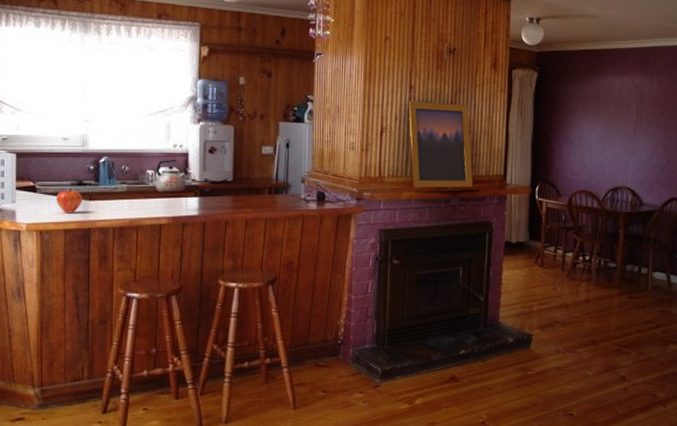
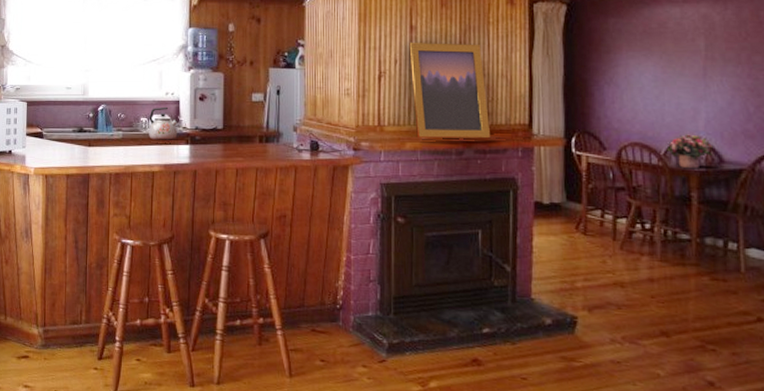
fruit: present [56,187,83,214] -> none [60,133,83,159]
bouquet: none [604,183,636,211] -> present [666,134,713,169]

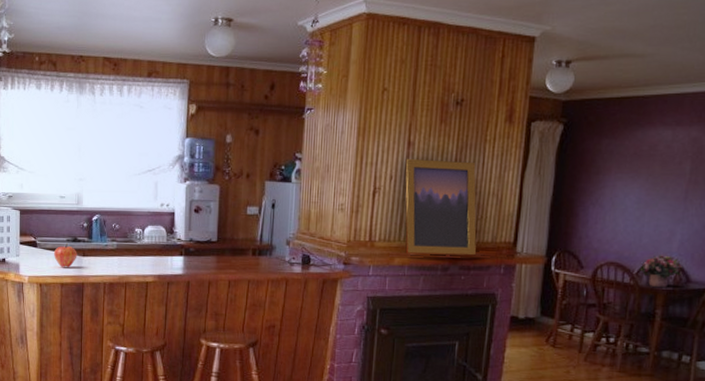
fruit: none [60,133,83,159] -> present [54,243,77,268]
kettle: present [149,107,178,141] -> none [143,218,173,253]

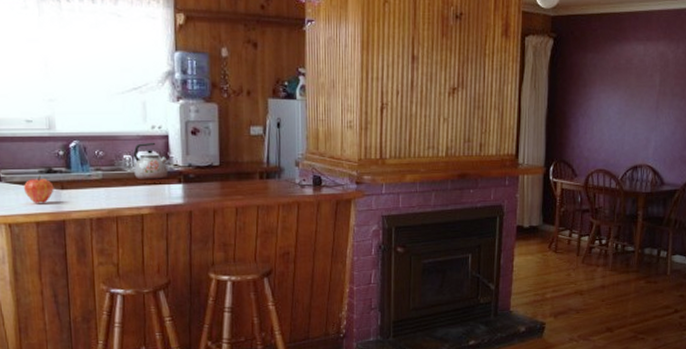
kettle: none [143,218,173,253] -> present [133,142,169,181]
picture frame: present [405,159,477,256] -> none [411,74,483,171]
bouquet: present [639,255,682,288] -> none [623,161,657,191]

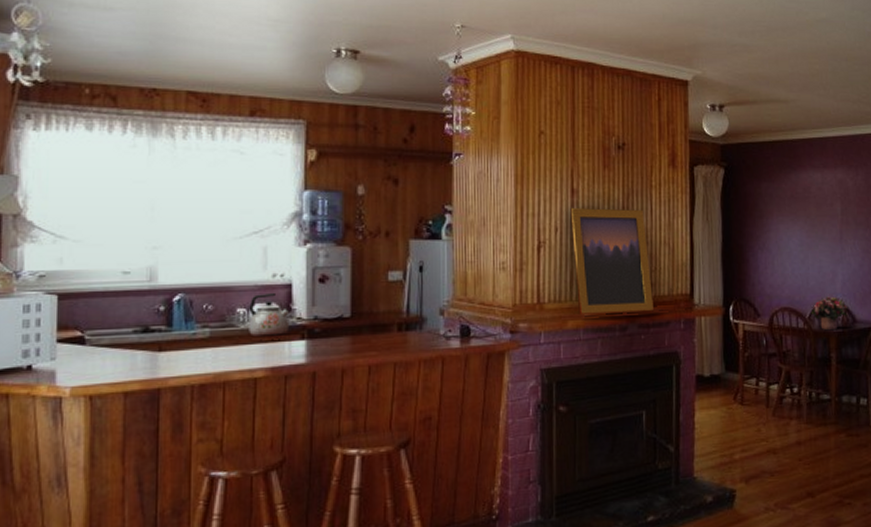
fruit: present [24,175,54,204] -> none [113,335,150,371]
picture frame: none [411,74,483,171] -> present [570,208,655,316]
bouquet: none [623,161,657,191] -> present [811,296,848,331]

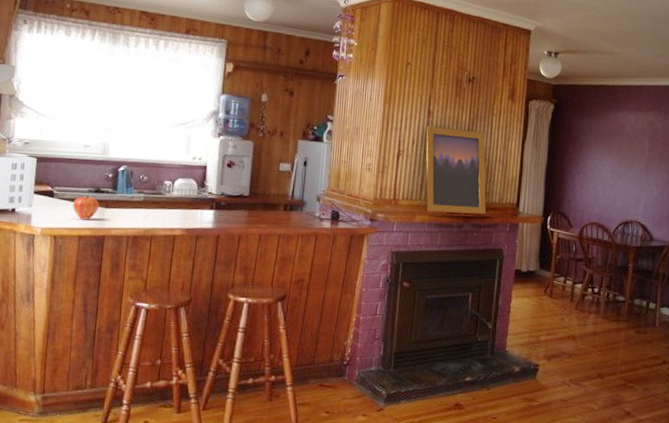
fruit: none [113,335,150,371] -> present [73,194,100,220]
kettle: present [249,292,290,338] -> none [172,171,204,206]
bouquet: present [811,296,848,331] -> none [615,217,646,245]

